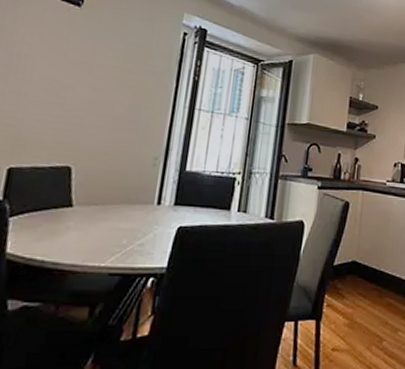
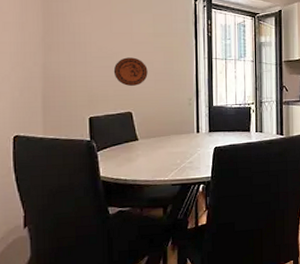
decorative plate: none [56,93,105,133] -> present [113,57,148,86]

